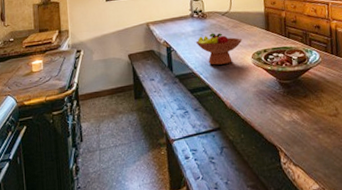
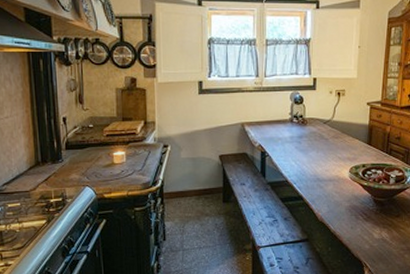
fruit bowl: present [195,33,243,65] -> none [292,141,342,176]

